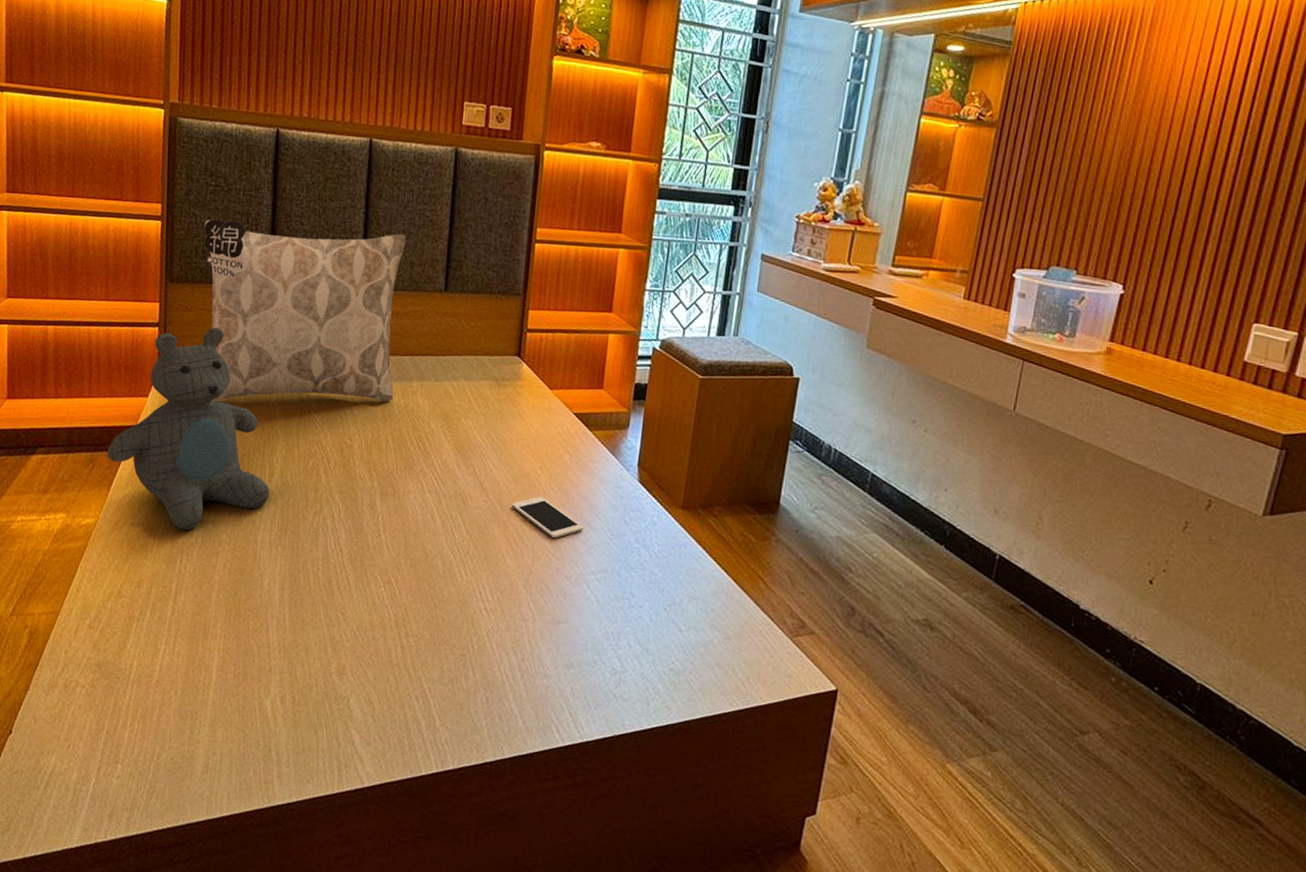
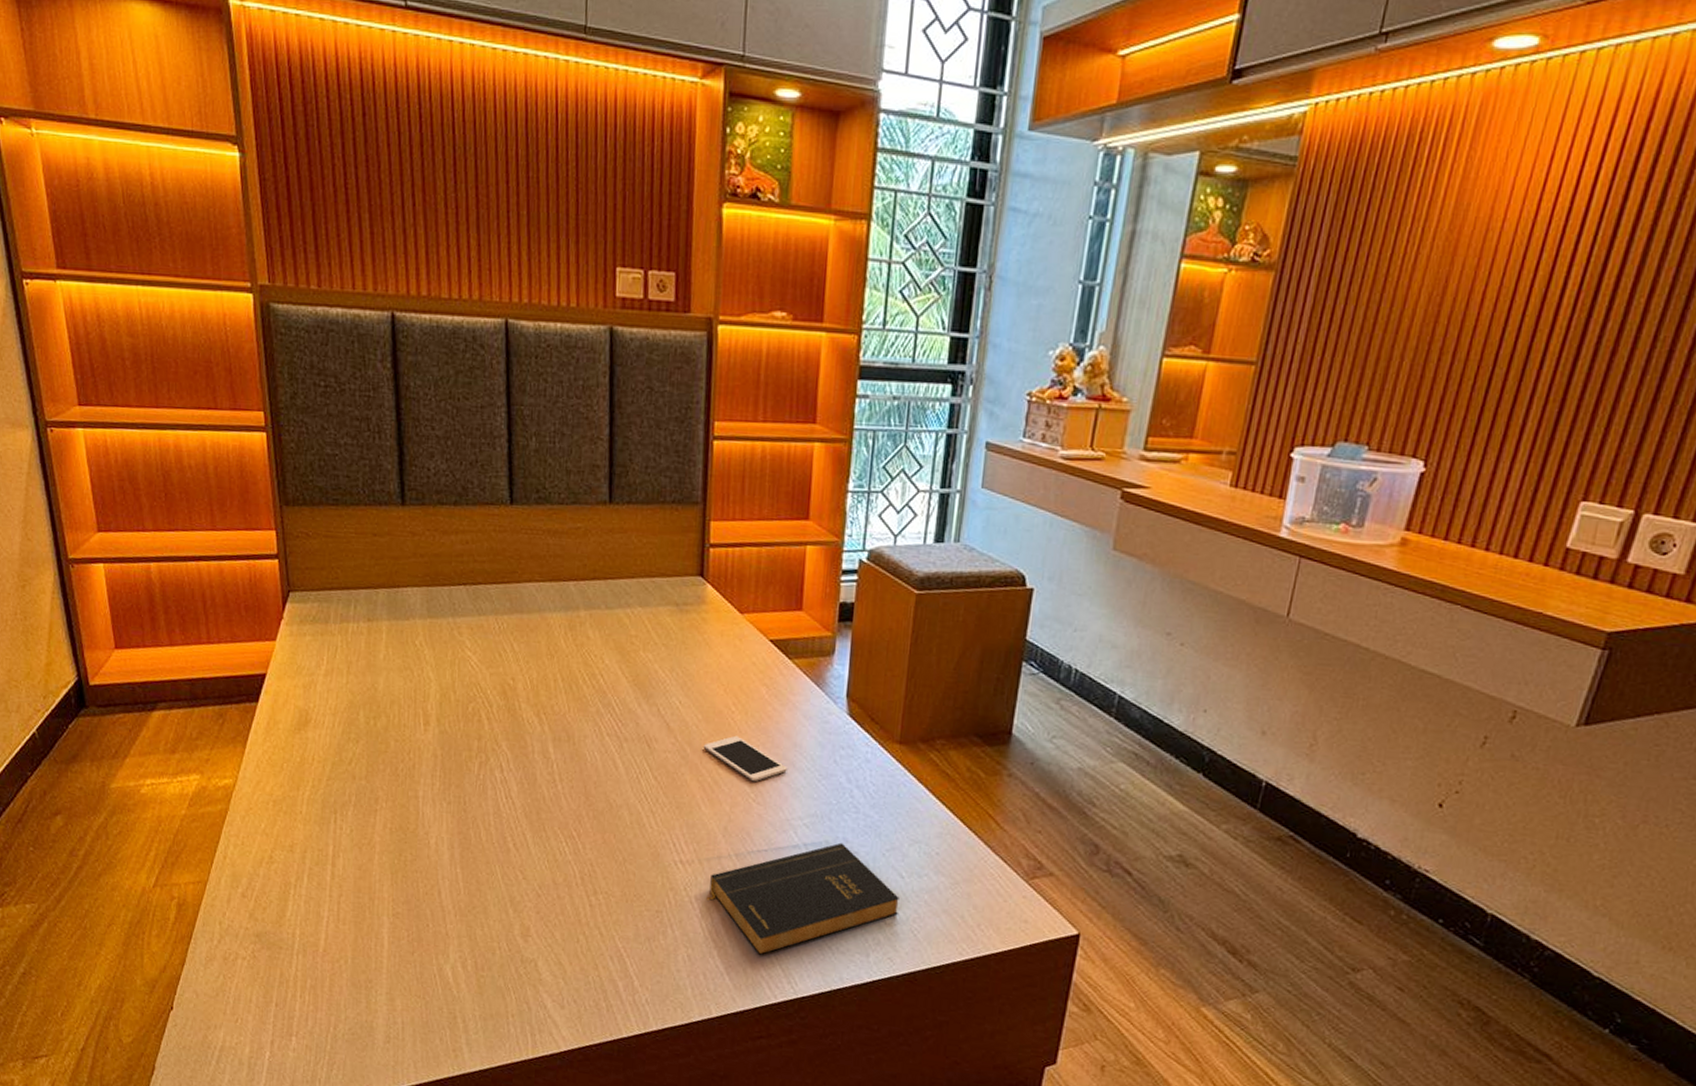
teddy bear: present [107,327,270,531] -> none [237,556,427,789]
decorative pillow: present [204,218,406,402] -> none [318,427,559,643]
book: none [506,597,678,701] -> present [706,842,899,956]

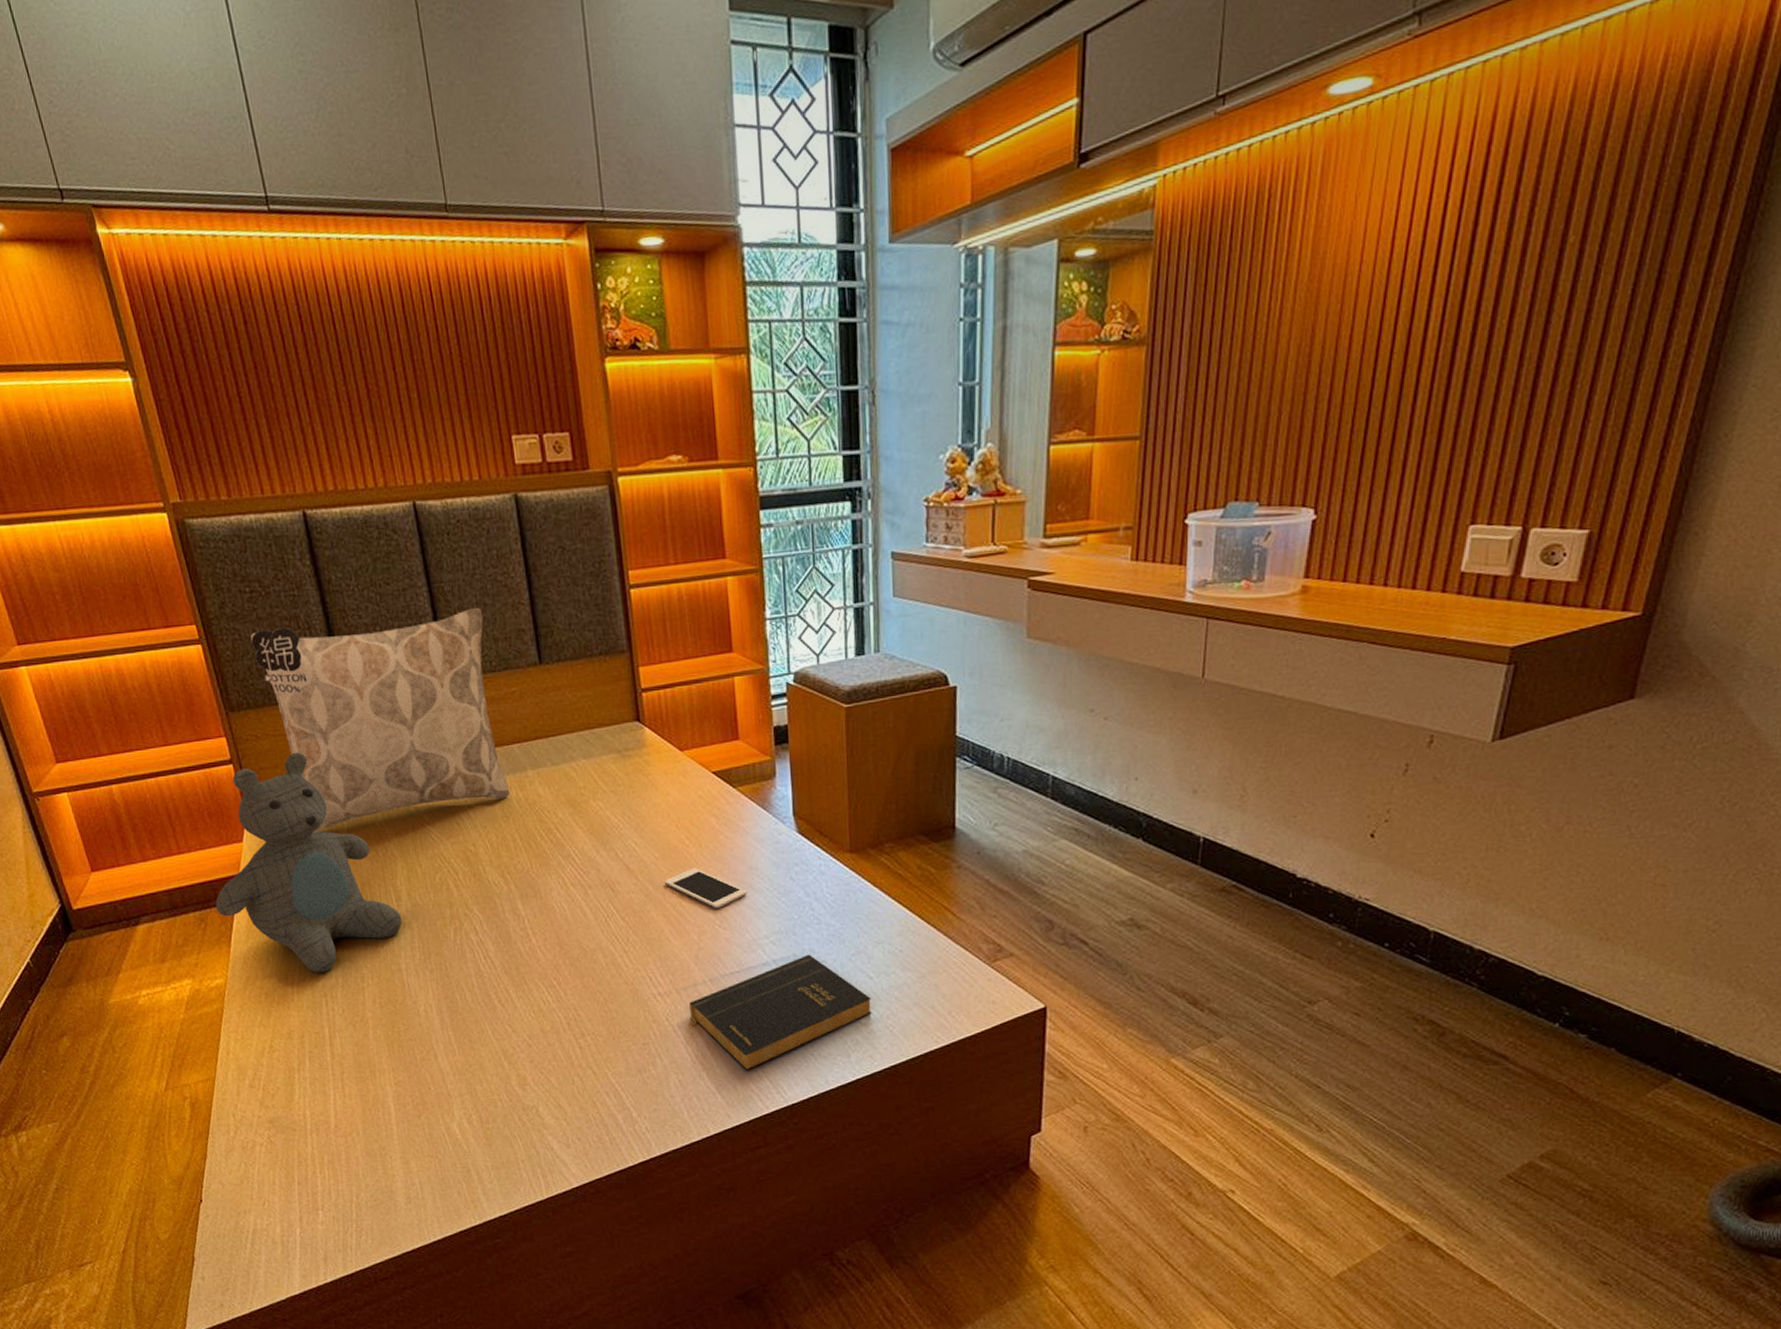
teddy bear: none [237,556,427,789] -> present [215,752,402,973]
decorative pillow: none [318,427,559,643] -> present [250,607,510,833]

